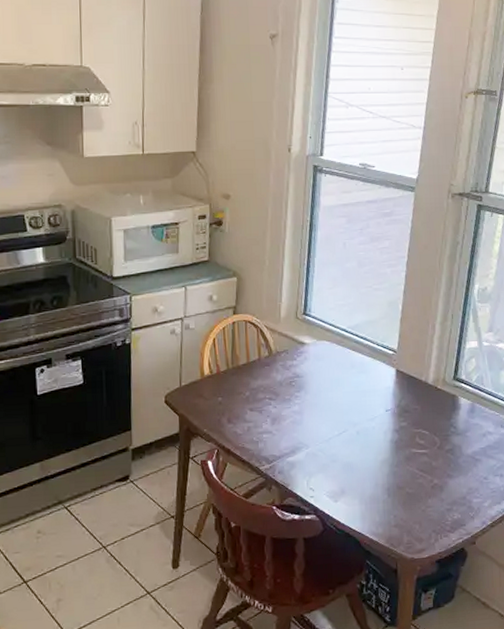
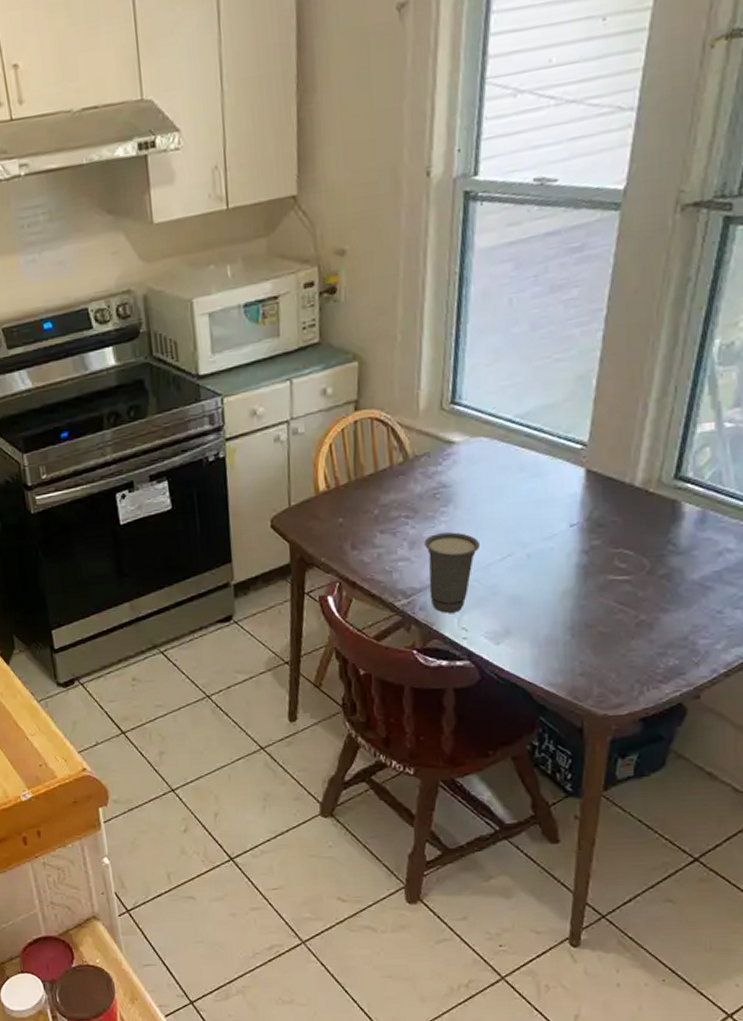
cup: none [283,412,324,476] -> present [424,532,481,613]

